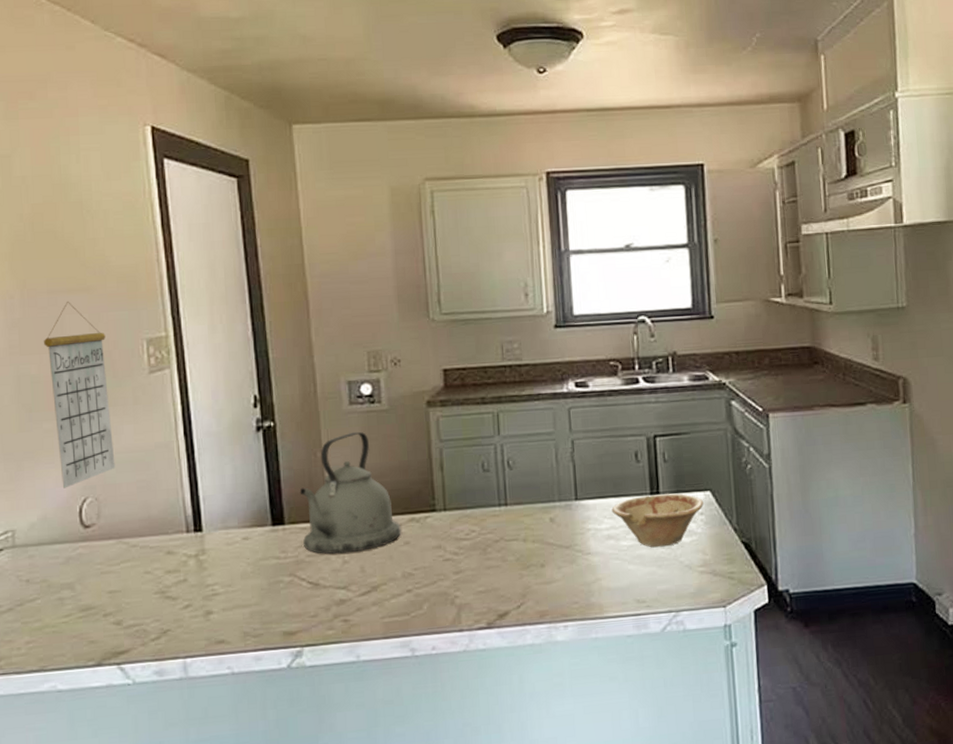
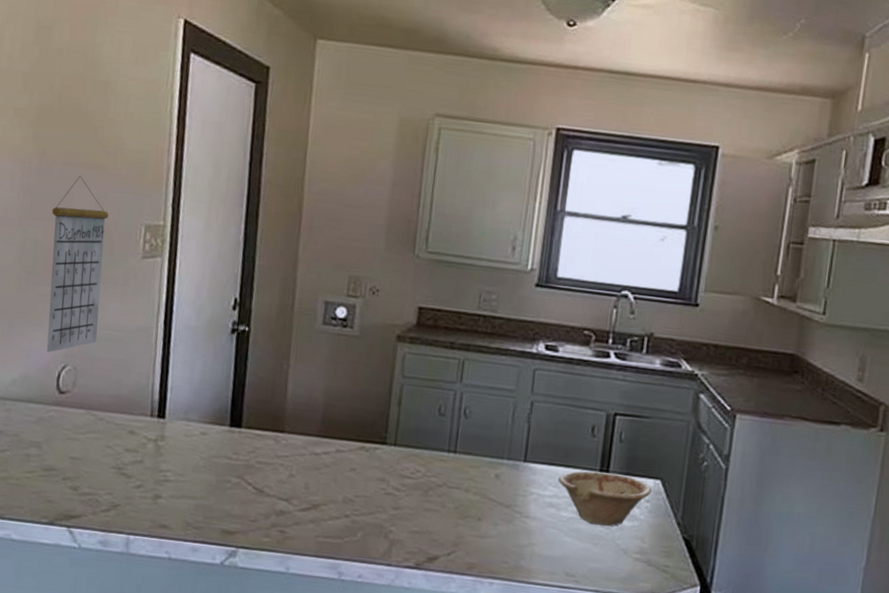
kettle: present [299,431,402,554] -> none [256,351,351,469]

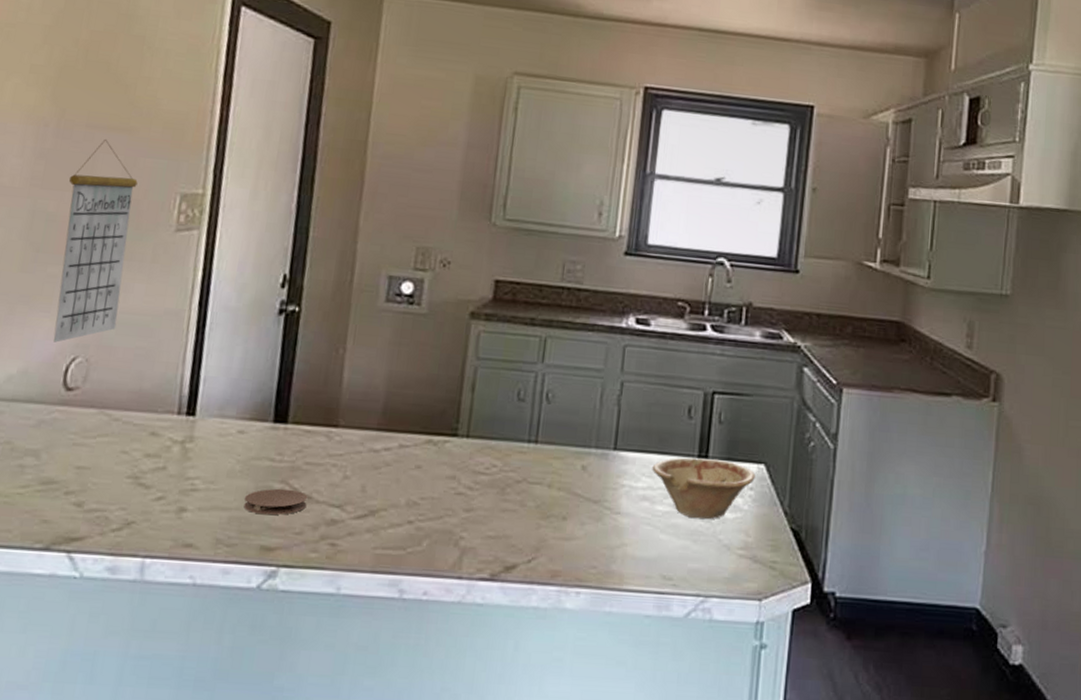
coaster: none [207,482,260,505] -> present [244,488,308,516]

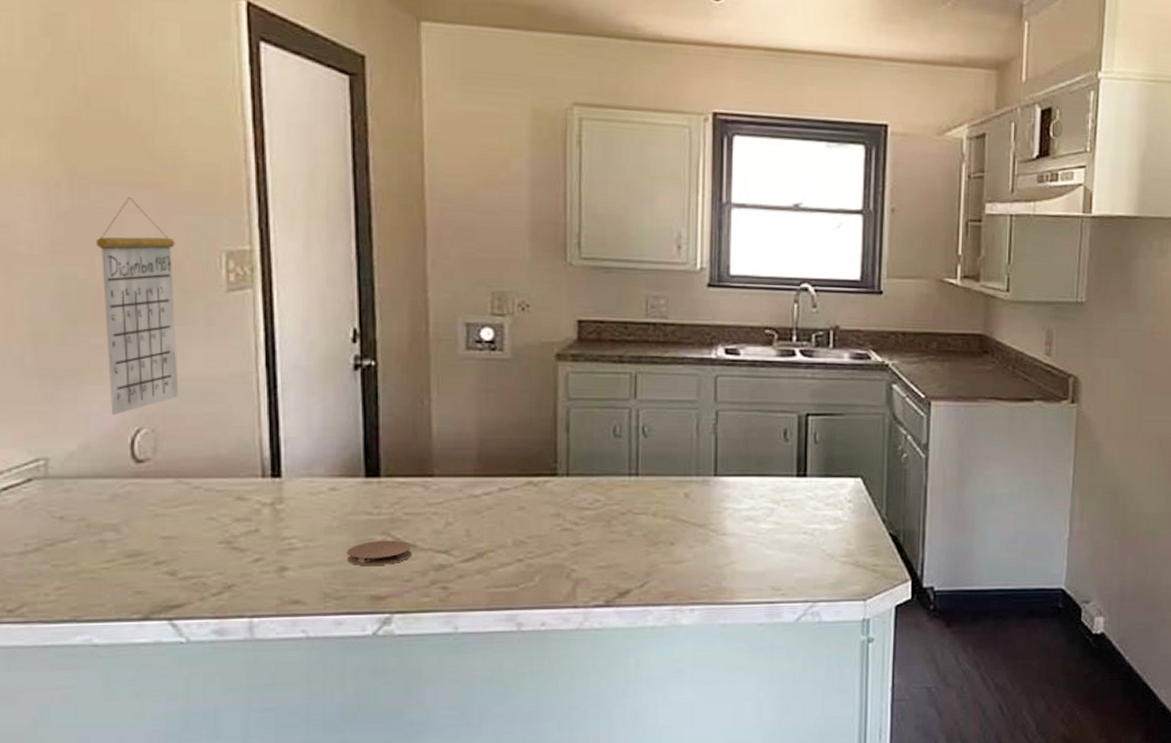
dish: present [652,457,755,520] -> none [753,477,853,533]

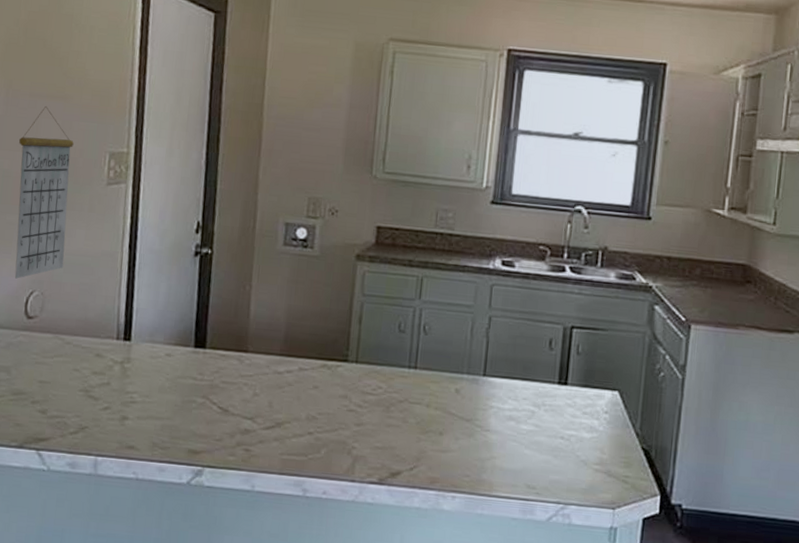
coaster: present [347,540,412,567] -> none [173,402,225,425]

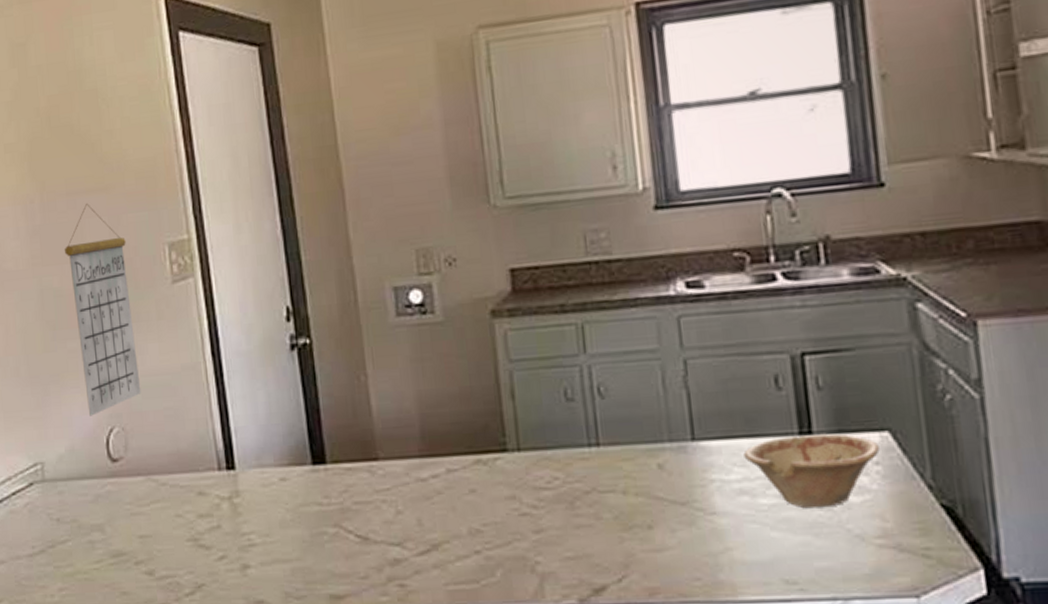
dish: none [517,384,610,438] -> present [743,433,880,509]

